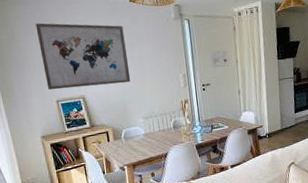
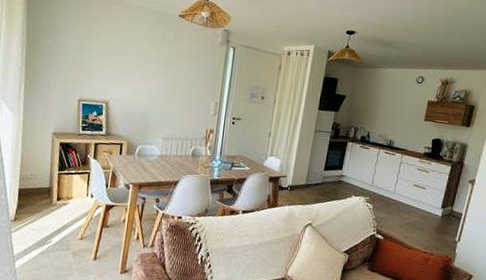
wall art: present [35,23,131,90] -> none [73,17,166,98]

